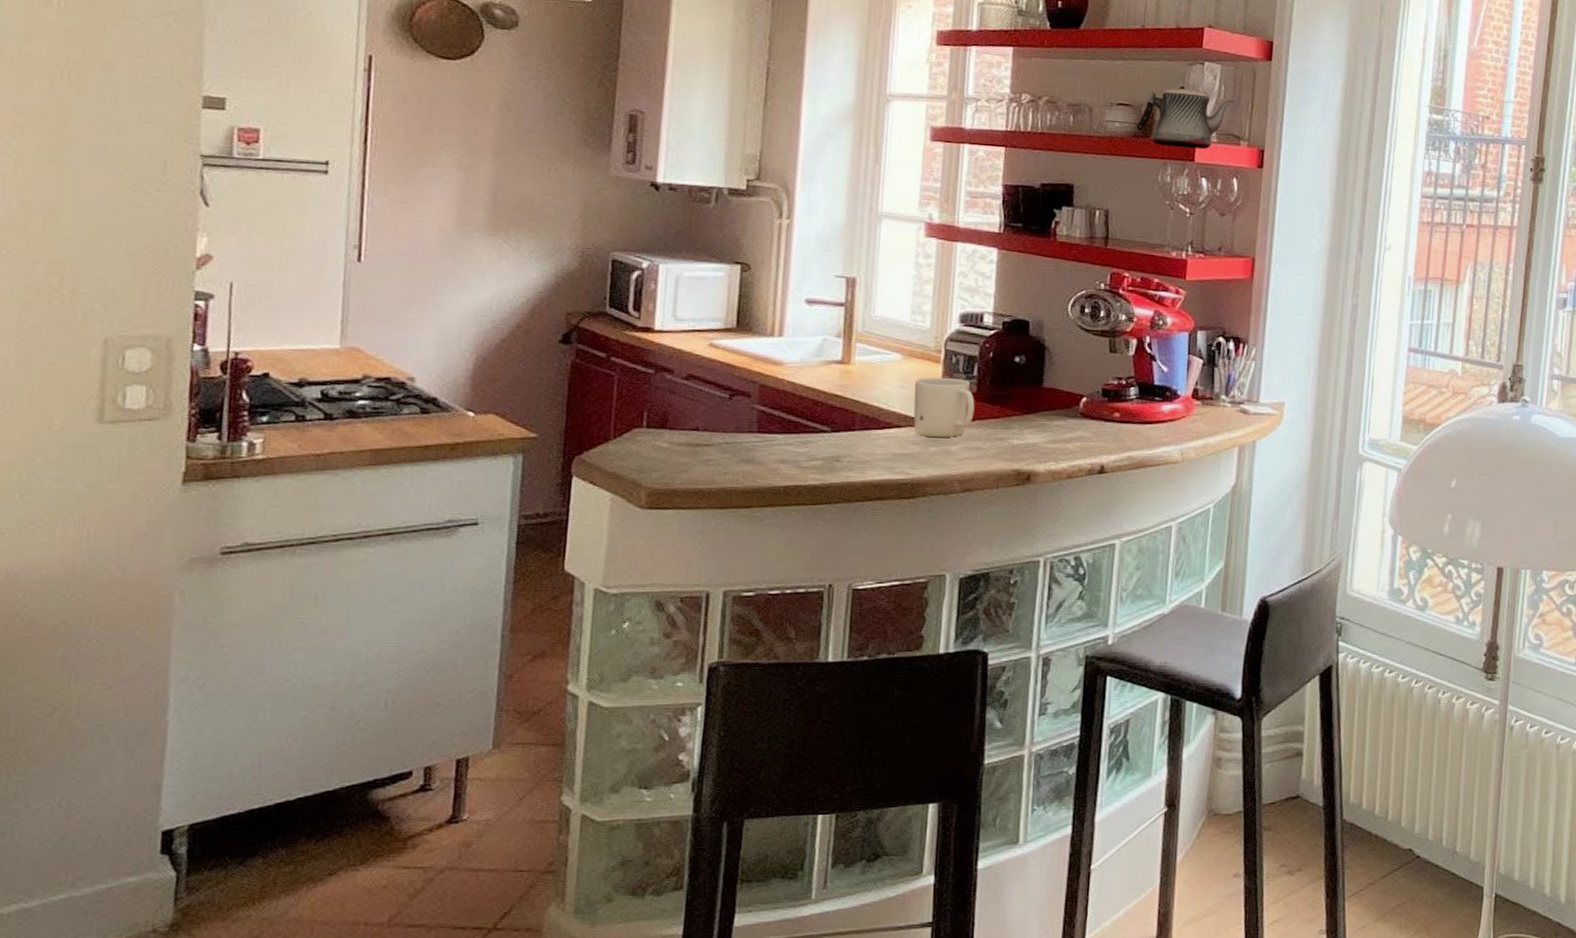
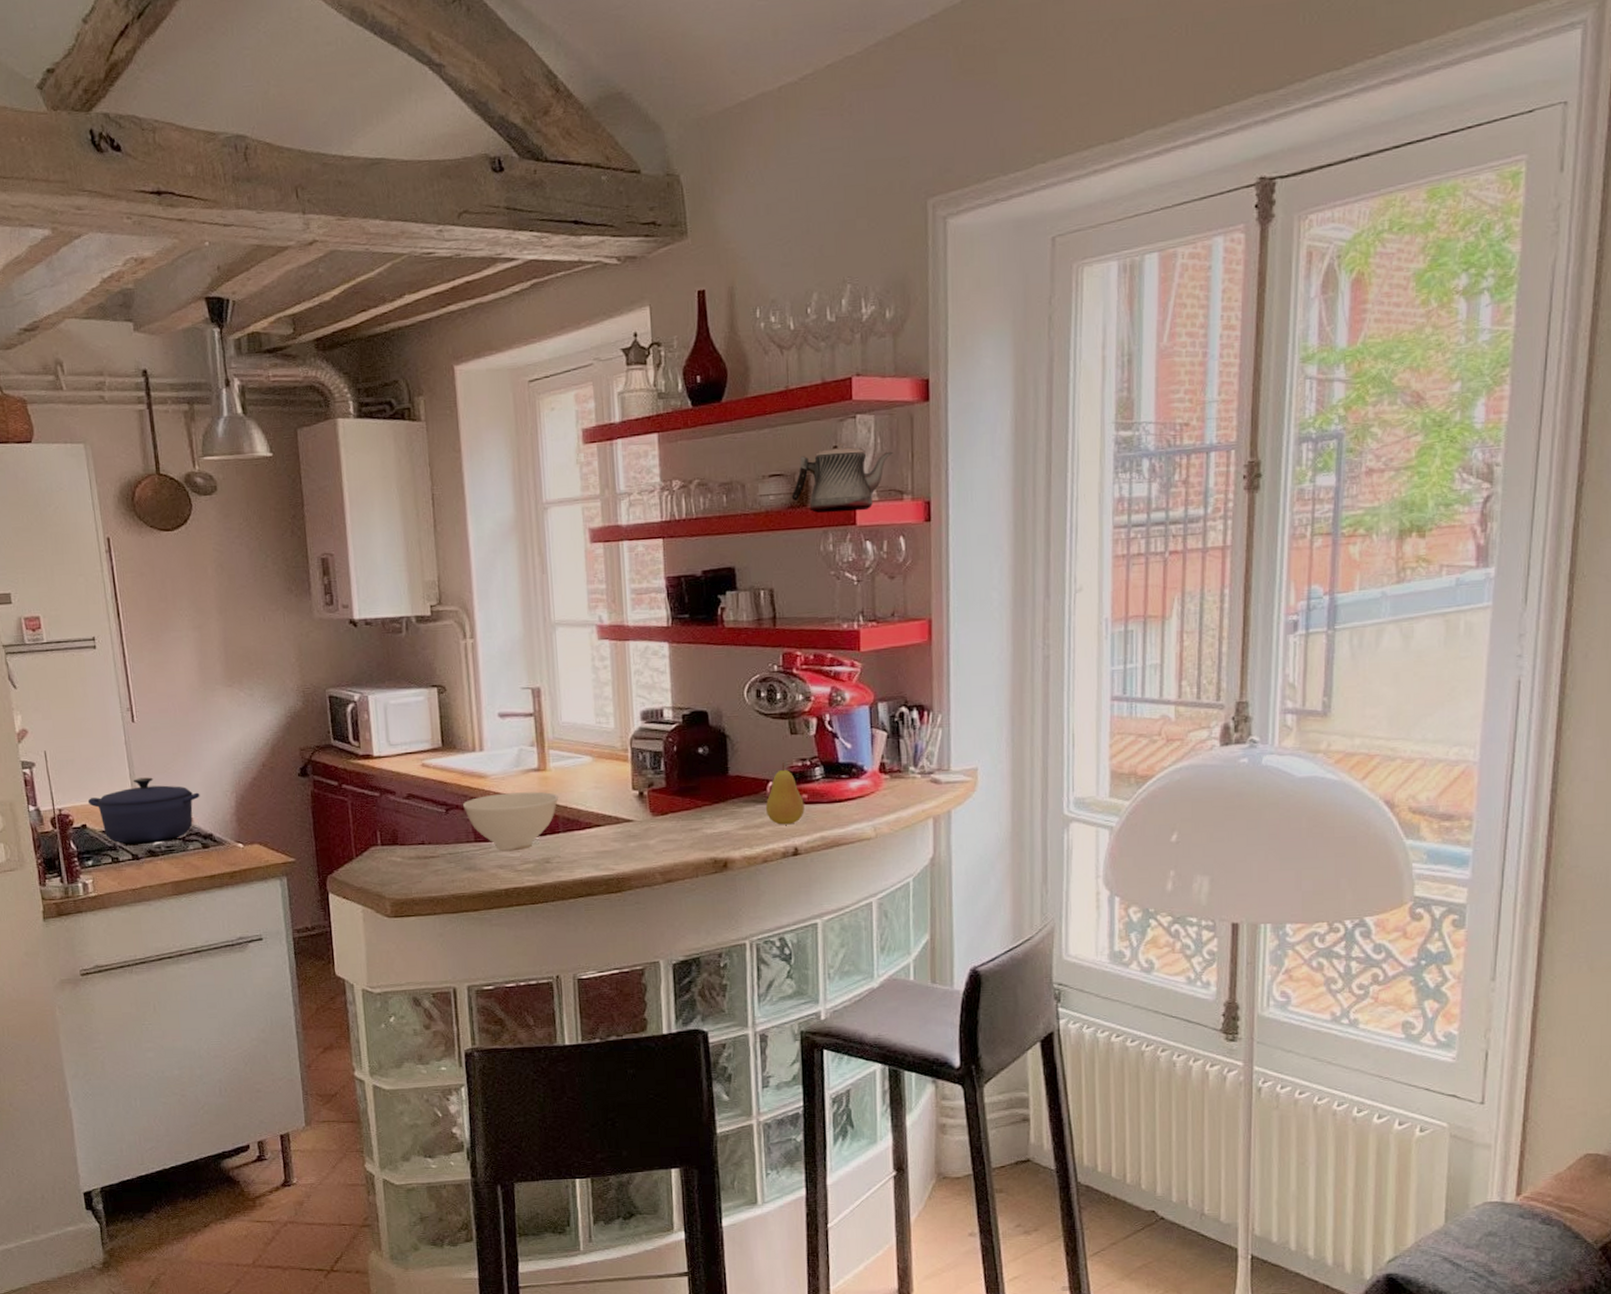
cooking pot: none [277,325,430,403] -> present [87,777,200,845]
bowl: none [750,383,860,446] -> present [463,791,559,852]
mug: present [913,377,975,437] -> none [607,774,667,833]
fruit: none [1076,378,1116,442] -> present [765,761,805,825]

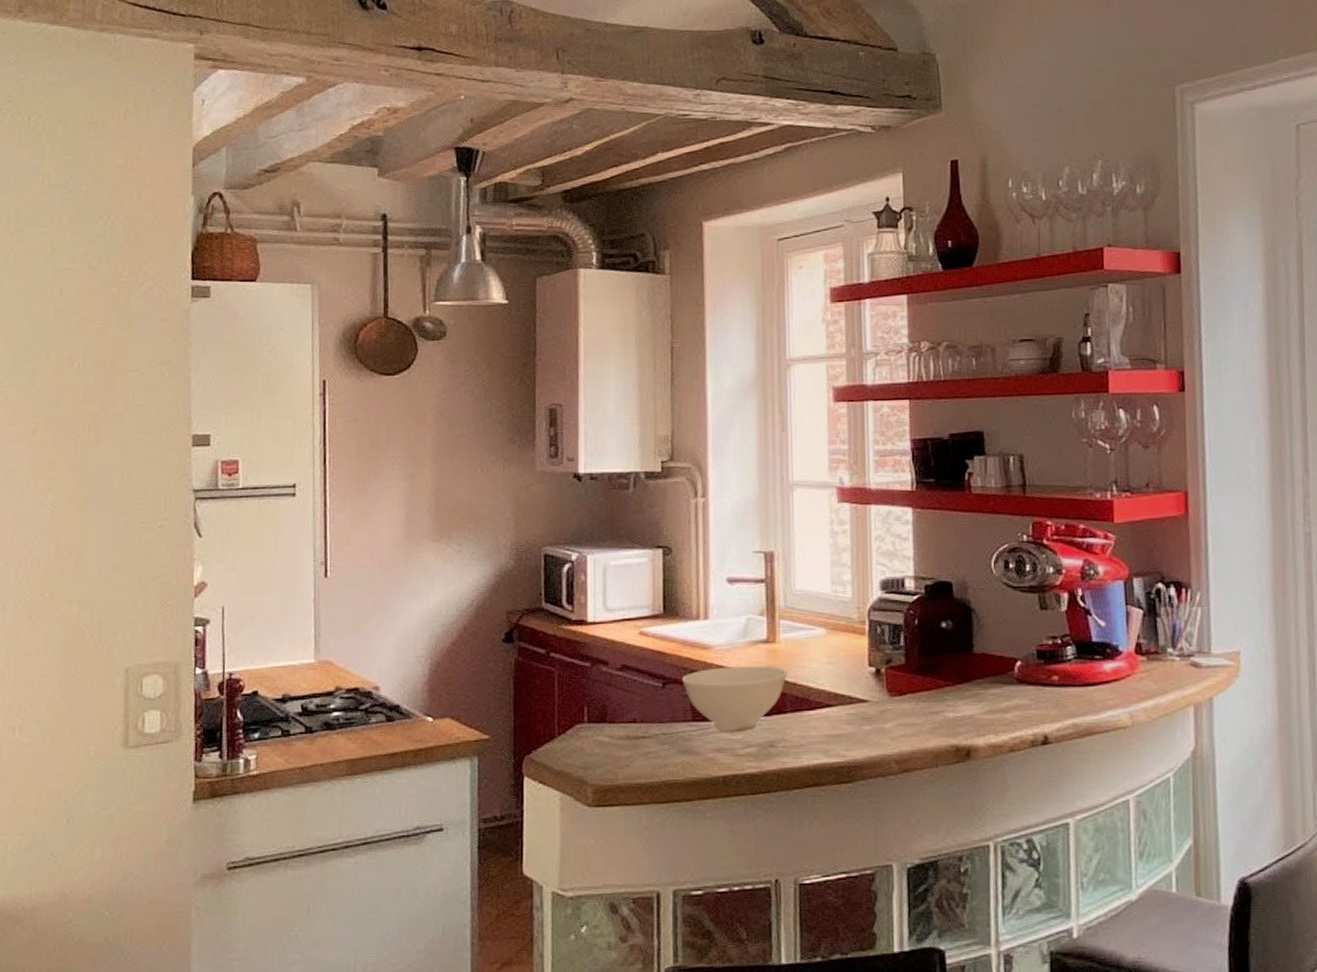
cooking pot: present [87,777,200,845] -> none [263,639,391,715]
fruit: present [765,761,805,825] -> none [1012,639,1055,710]
teapot: present [791,442,894,514] -> none [1042,310,1146,380]

